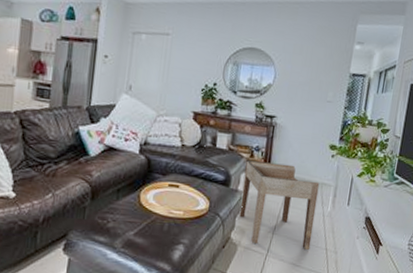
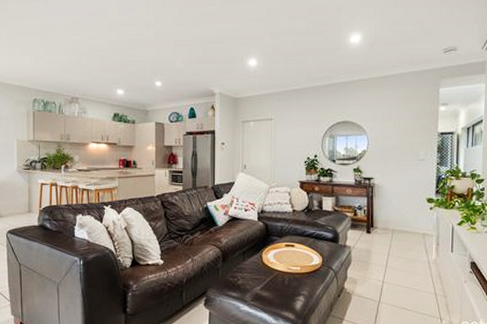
side table: present [239,160,320,250] -> none [350,219,422,295]

